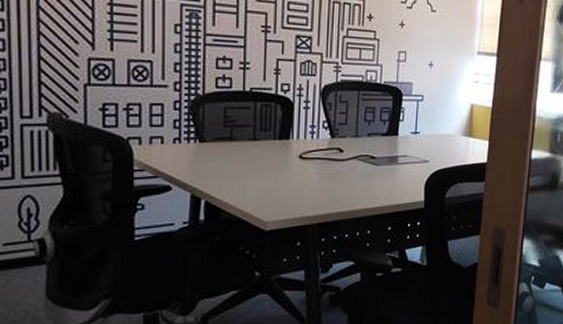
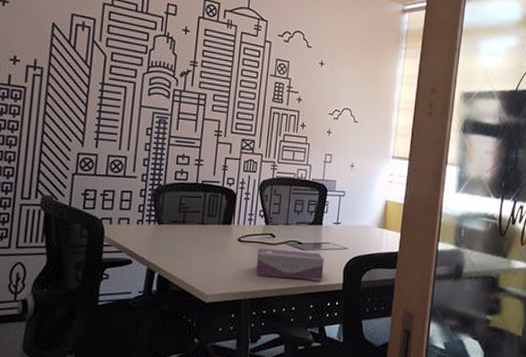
tissue box: none [322,165,402,199] -> present [255,248,324,281]

